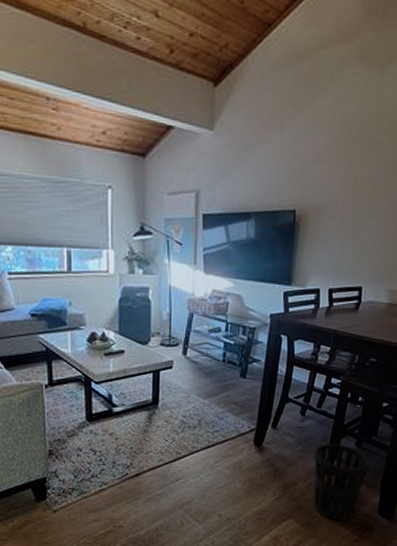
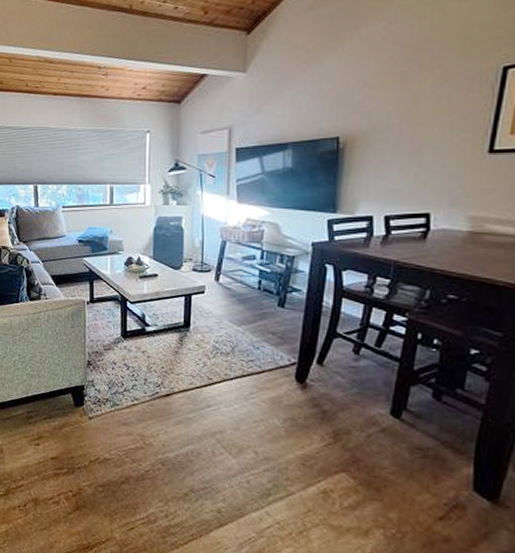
wastebasket: present [313,443,371,521] -> none [372,390,457,490]

